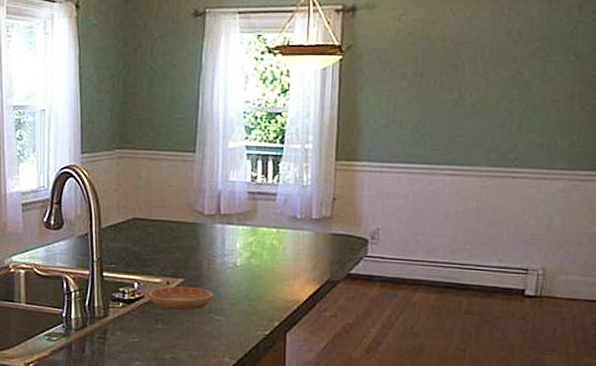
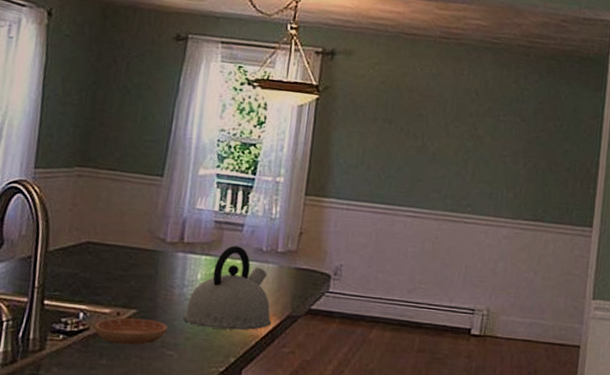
kettle: none [226,215,311,296] -> present [183,245,271,330]

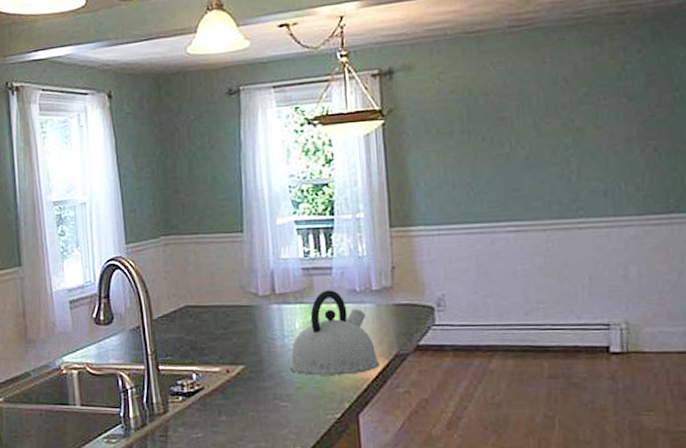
saucer: present [94,317,168,345] -> none [208,374,277,400]

